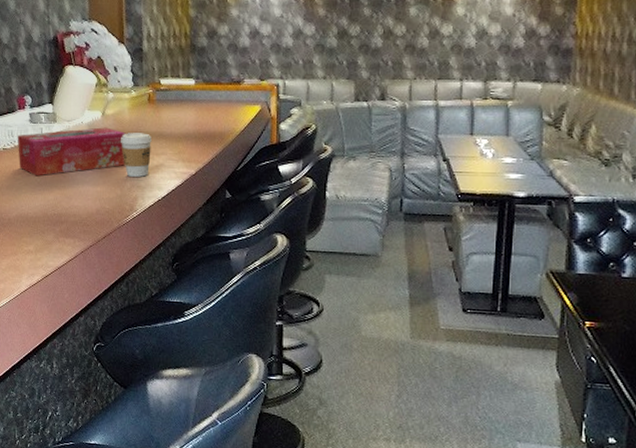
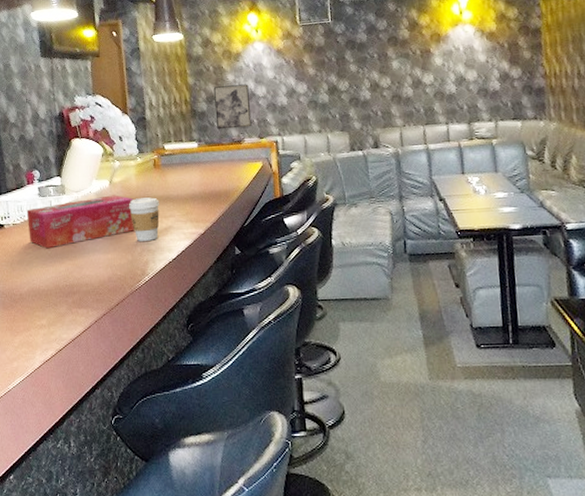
wall art: none [215,21,254,68] -> present [213,84,252,130]

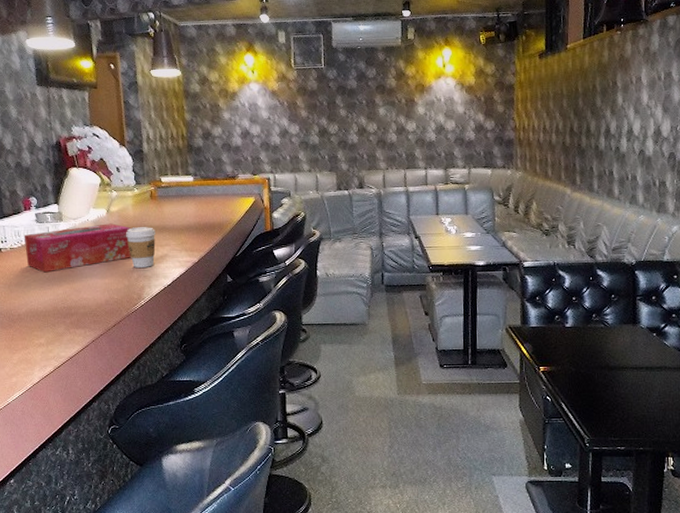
wall art: present [213,84,252,130] -> none [209,123,246,165]

